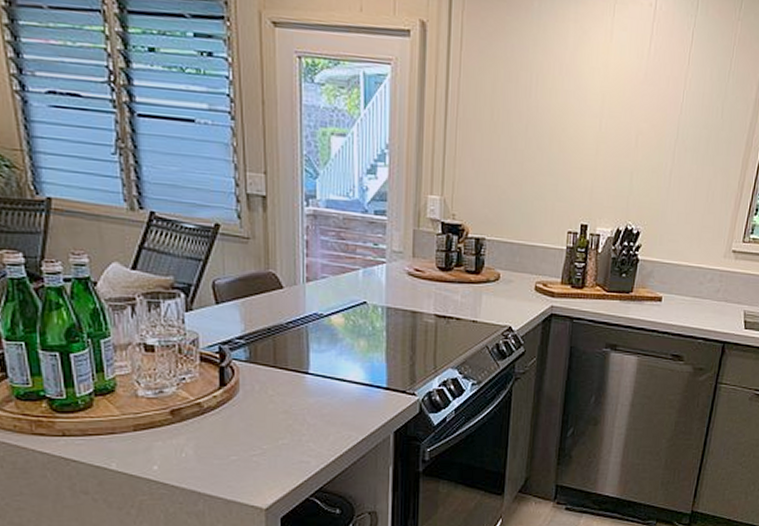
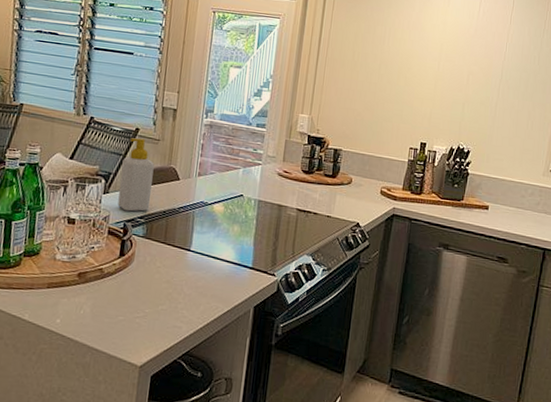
soap bottle: none [204,236,249,332] -> present [117,137,154,212]

